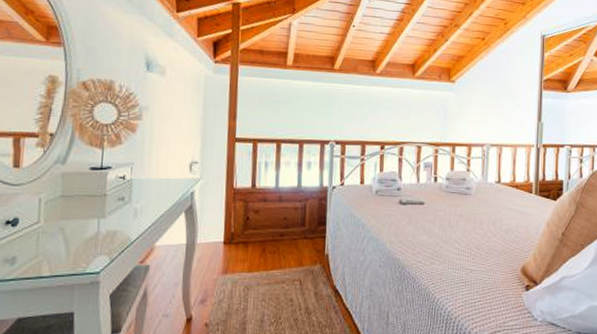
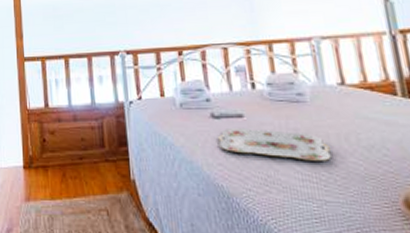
serving tray: none [402,212,481,240] -> present [218,127,332,161]

